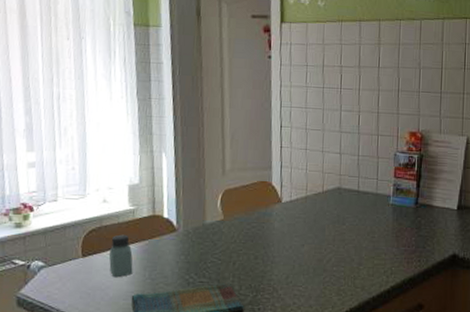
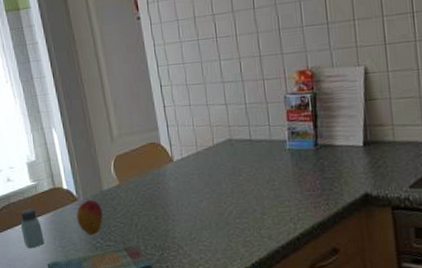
fruit: none [173,231,201,269] -> present [76,199,103,235]

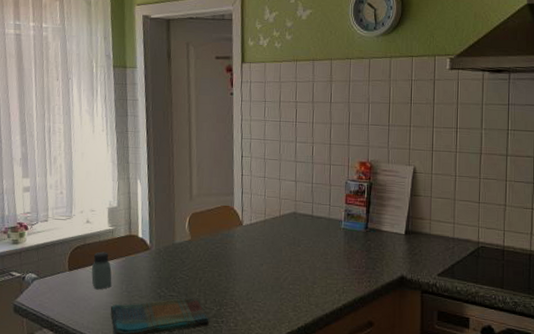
fruit: present [76,199,103,235] -> none [146,250,171,284]

